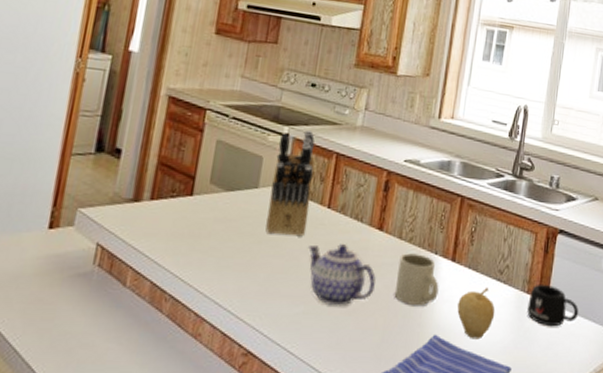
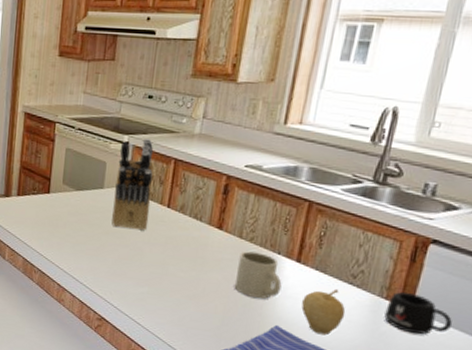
teapot: present [308,244,376,307] -> none [150,238,215,292]

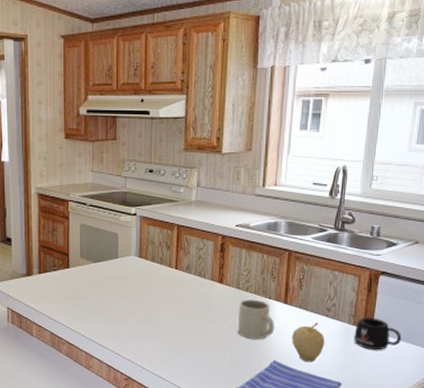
knife block: present [111,139,155,231] -> none [128,209,161,293]

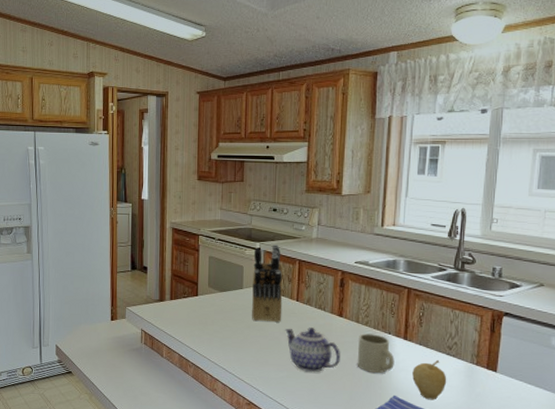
knife block: none [128,209,161,293] -> present [252,245,283,323]
teapot: none [164,296,221,343] -> present [285,327,340,373]
mug: present [354,317,401,350] -> none [477,357,528,393]

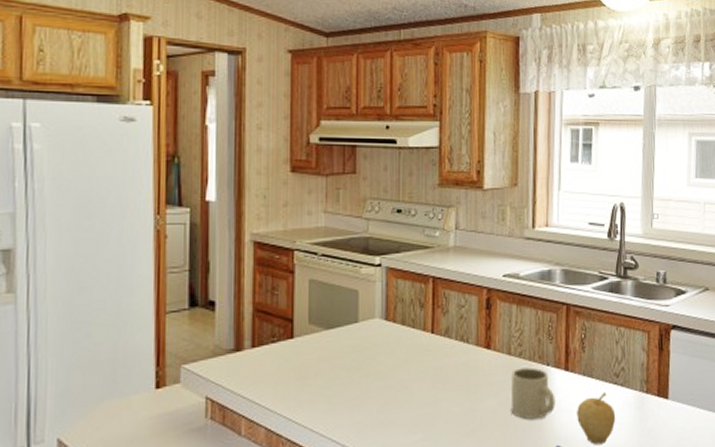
knife block: present [252,245,283,323] -> none [372,258,413,367]
teapot: present [285,327,340,373] -> none [418,367,490,430]

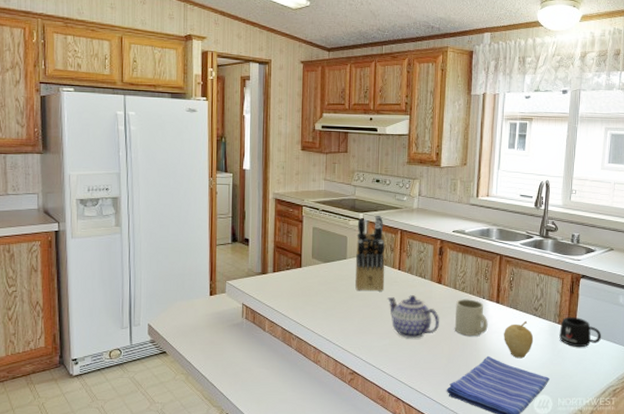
knife block: none [372,258,413,367] -> present [355,215,386,292]
teapot: none [418,367,490,430] -> present [388,295,439,339]
mug: none [648,381,701,424] -> present [559,316,601,348]

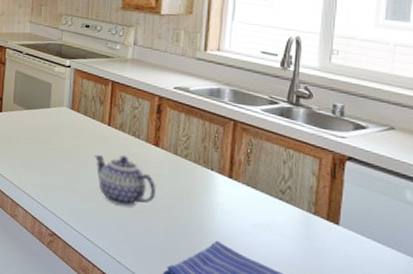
knife block: present [355,215,386,292] -> none [59,63,95,148]
mug: present [454,299,488,336] -> none [174,167,218,214]
fruit: present [504,320,534,359] -> none [238,204,279,251]
mug: present [559,316,601,348] -> none [315,207,378,250]

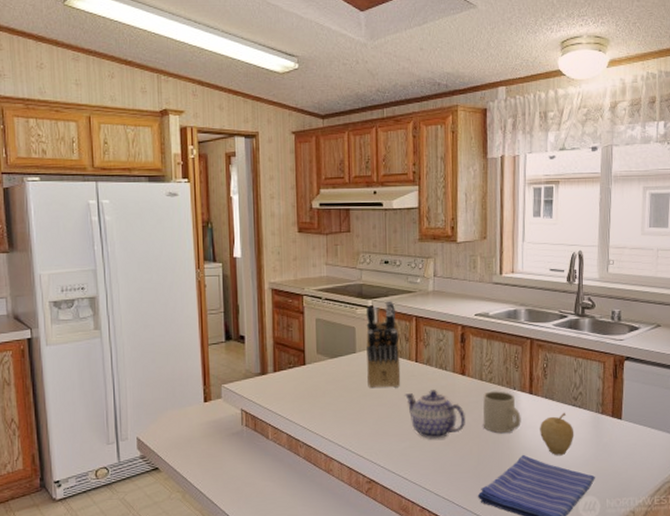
knife block: none [59,63,95,148] -> present [366,301,401,389]
mug: none [174,167,218,214] -> present [483,391,521,433]
fruit: none [238,204,279,251] -> present [540,412,574,456]

